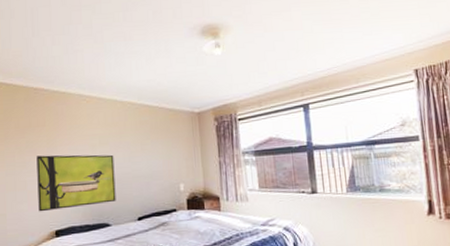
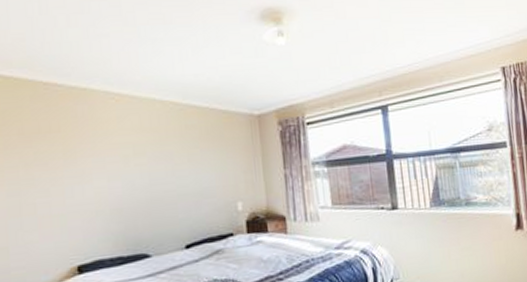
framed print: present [36,154,116,212] -> none [49,167,157,243]

